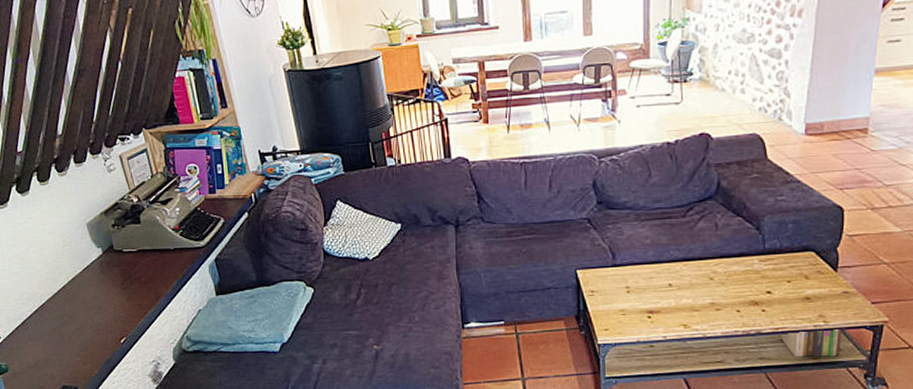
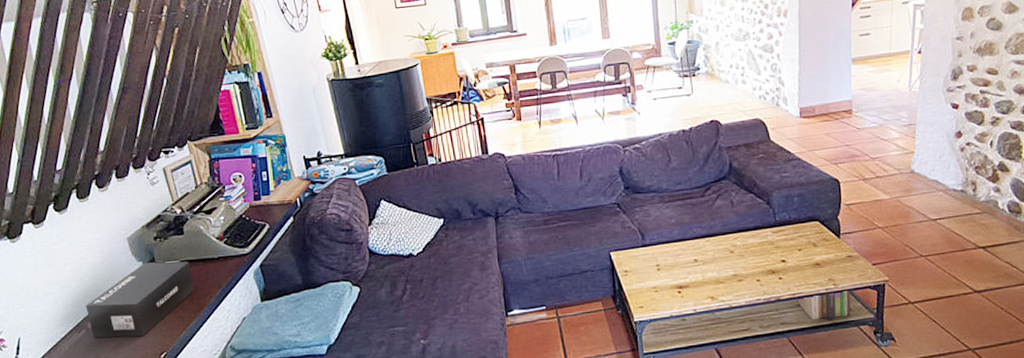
box: none [49,248,151,321] -> present [85,261,194,338]

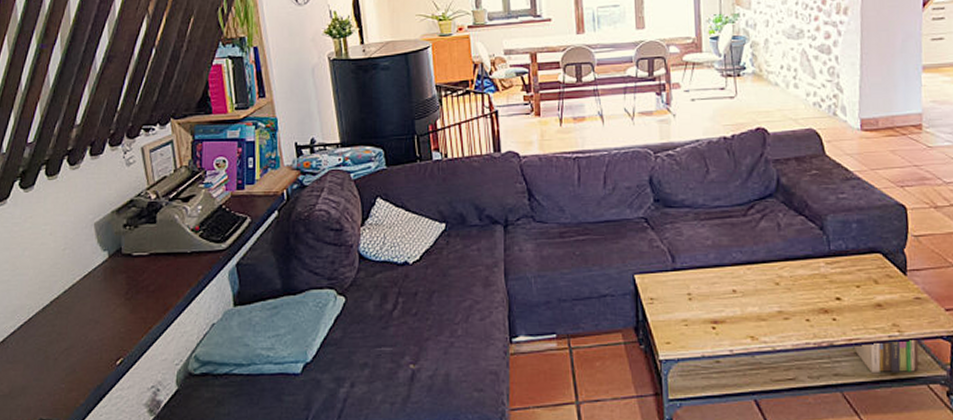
box: present [85,261,194,338] -> none [40,252,162,338]

